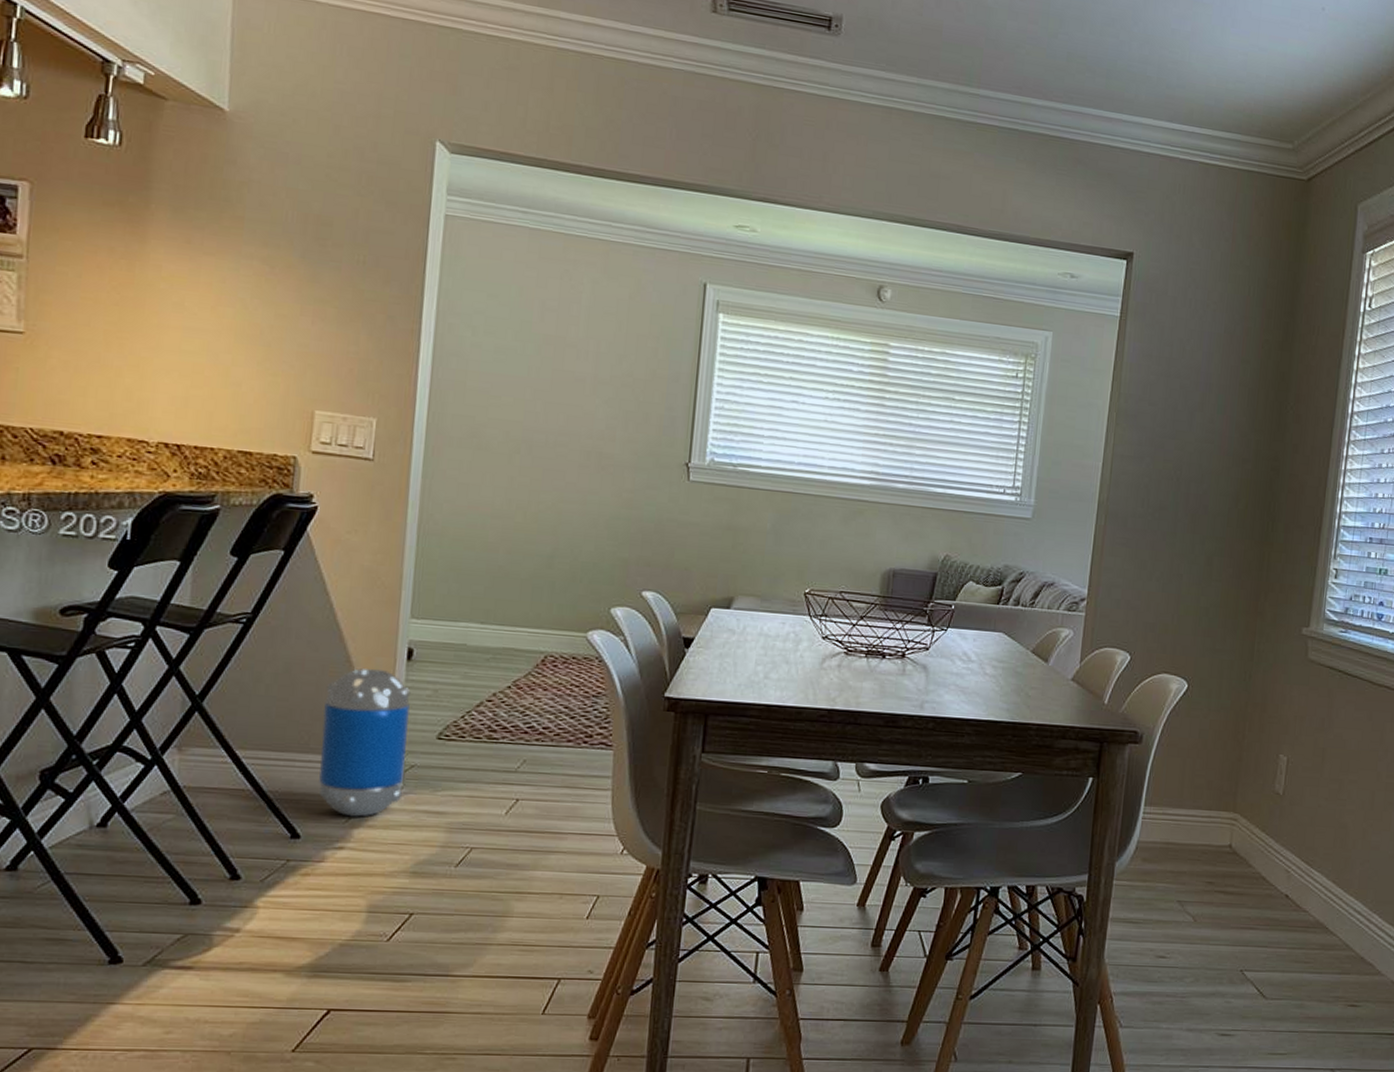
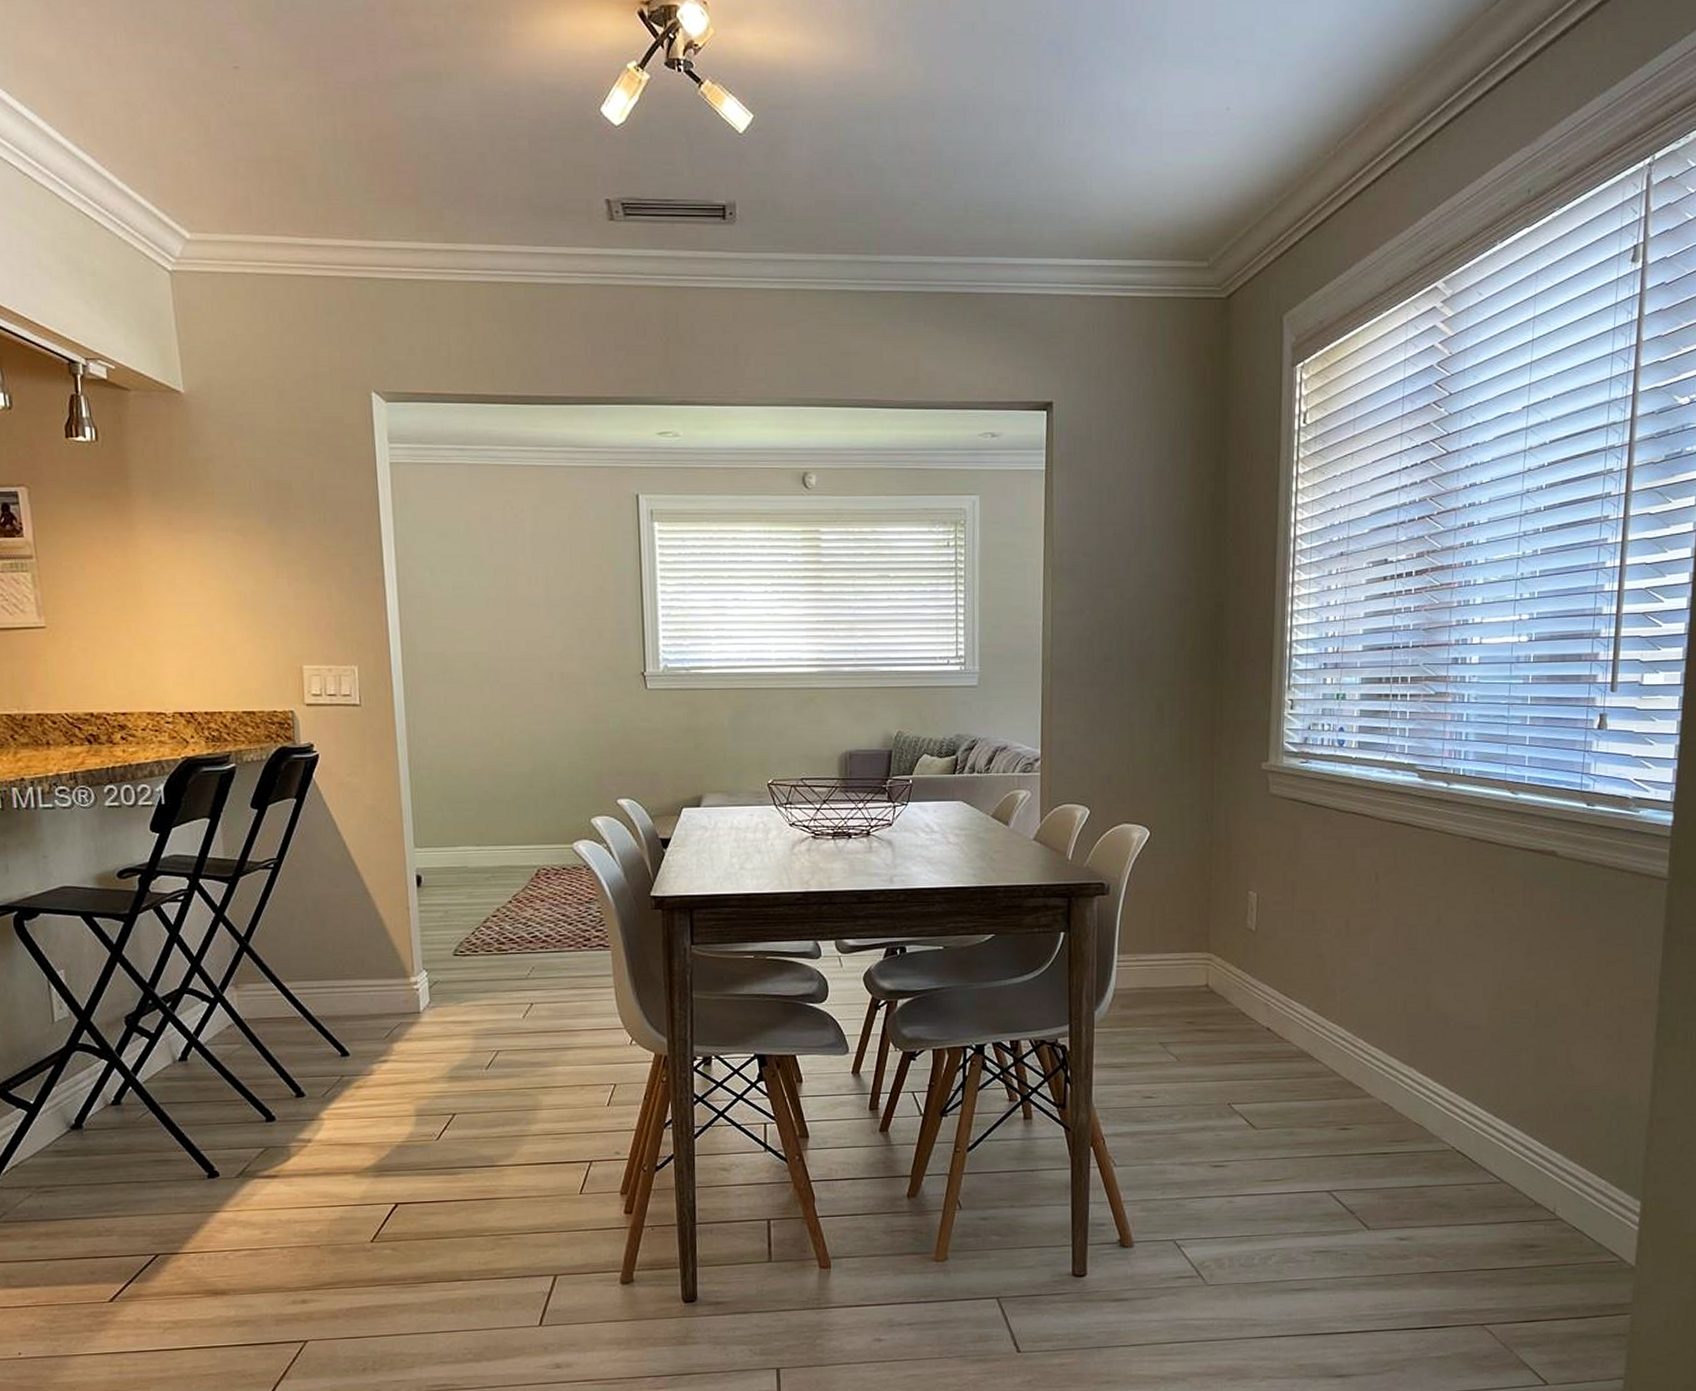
trash can: present [318,668,411,817] -> none [351,898,431,1033]

